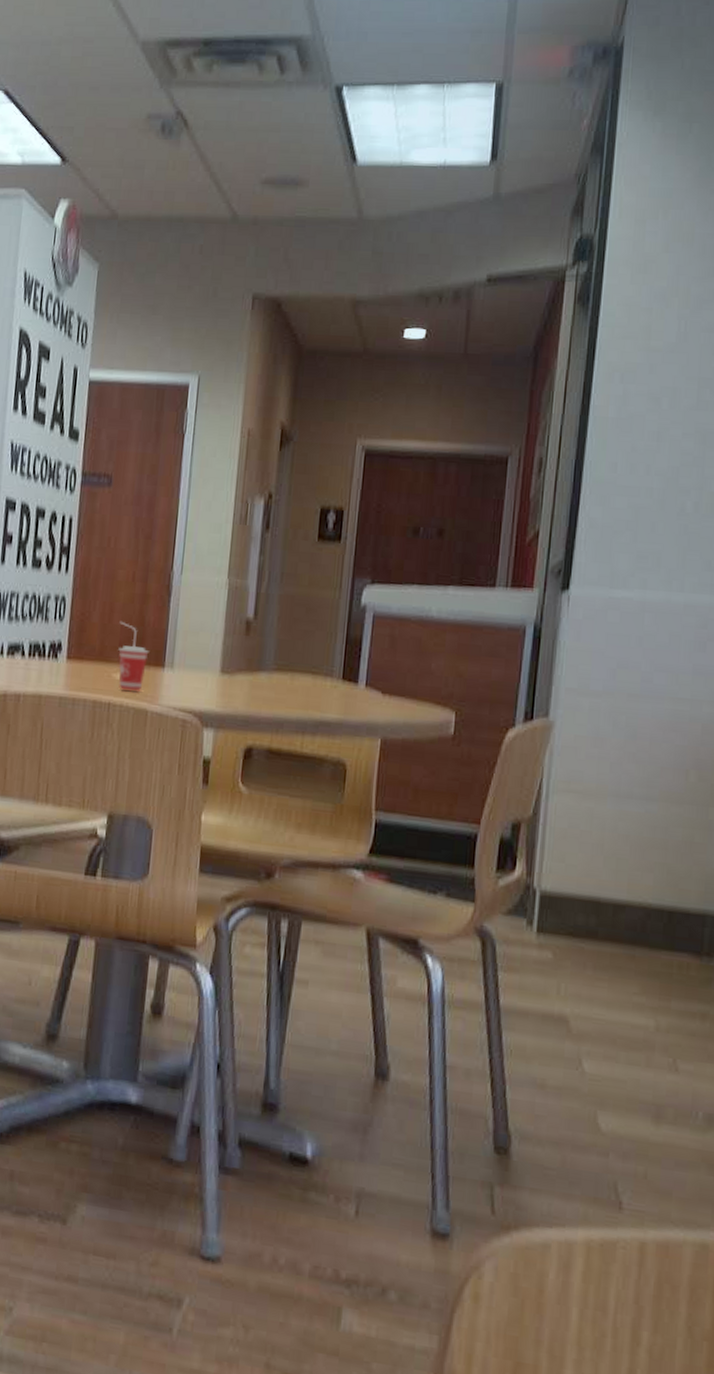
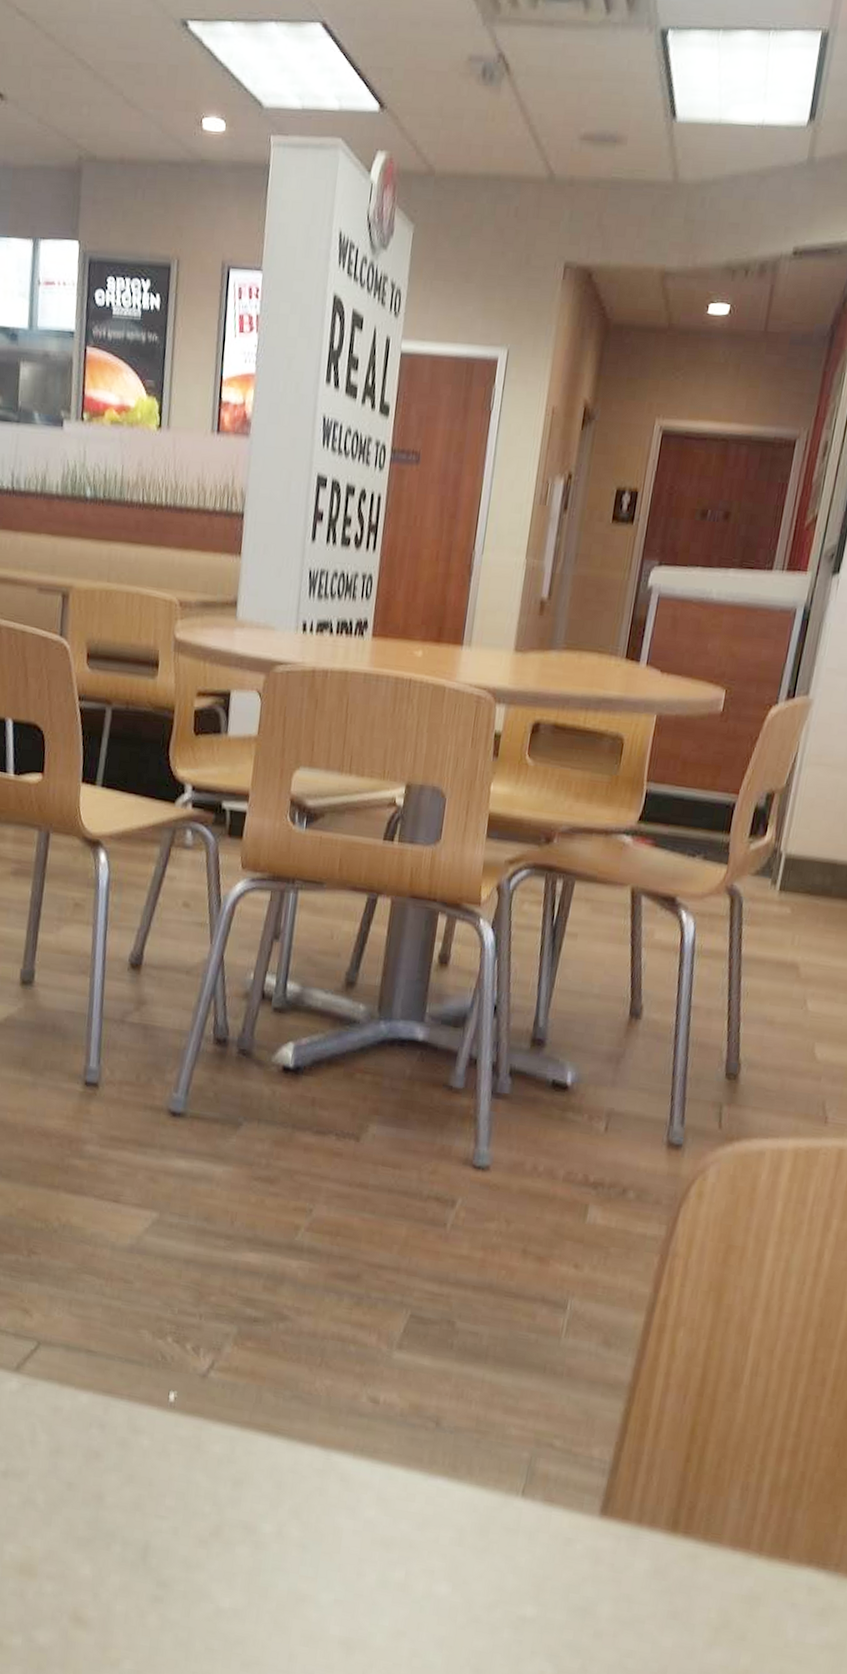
beverage cup: present [118,620,149,692] -> none [419,599,449,669]

